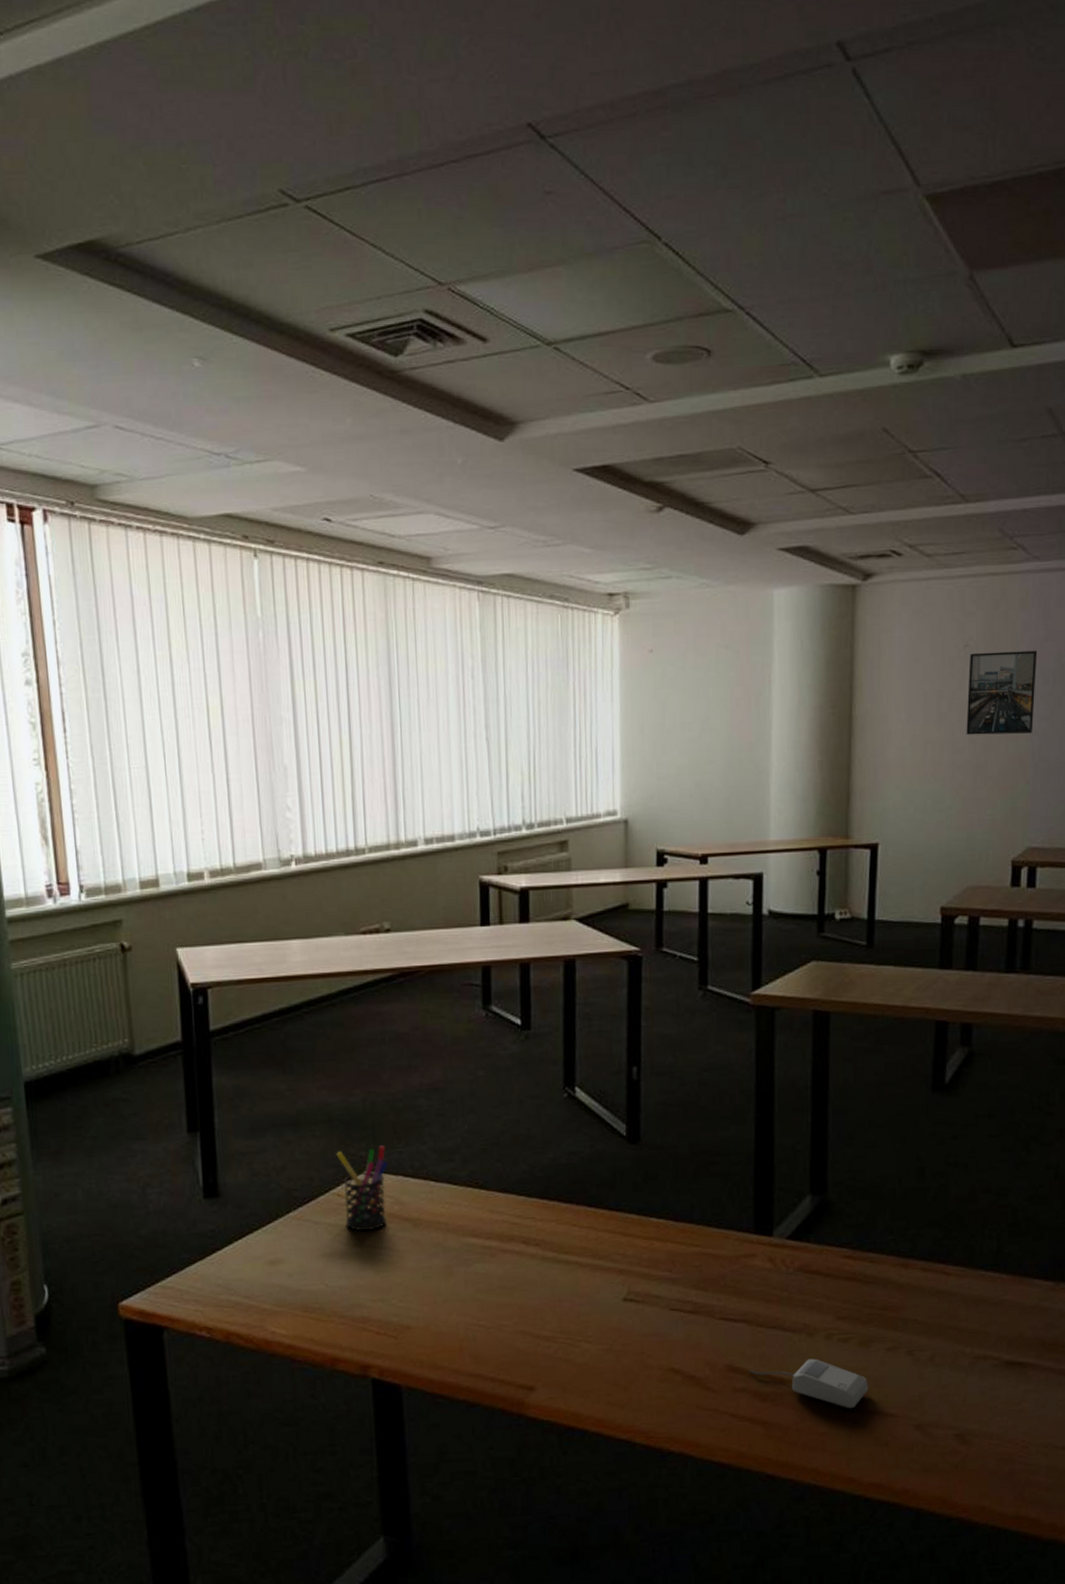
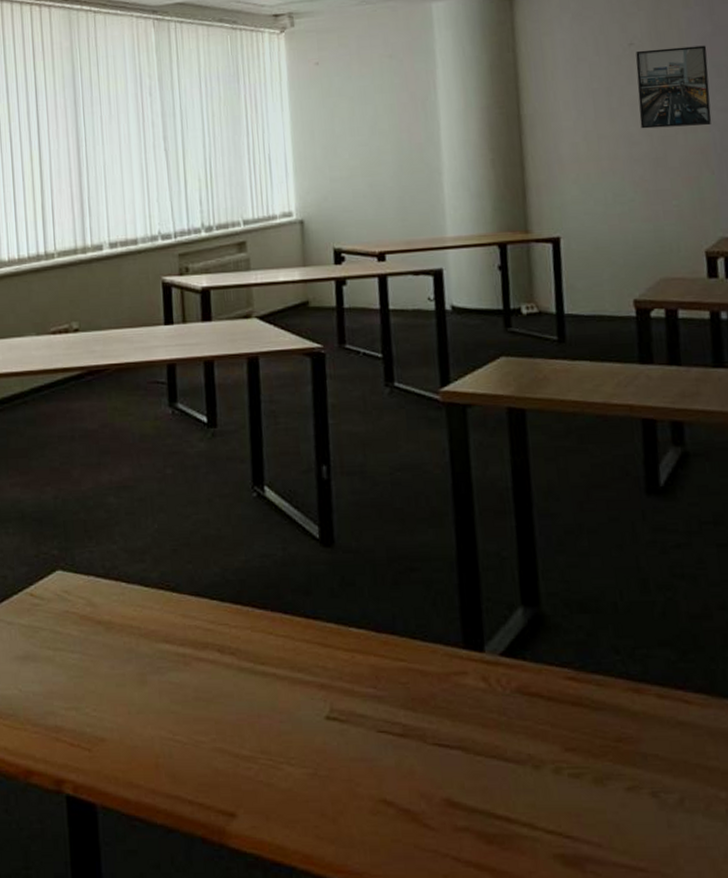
pen holder: present [336,1145,389,1231] -> none [29,544,80,634]
computer mouse: present [750,1359,869,1409] -> none [471,796,611,859]

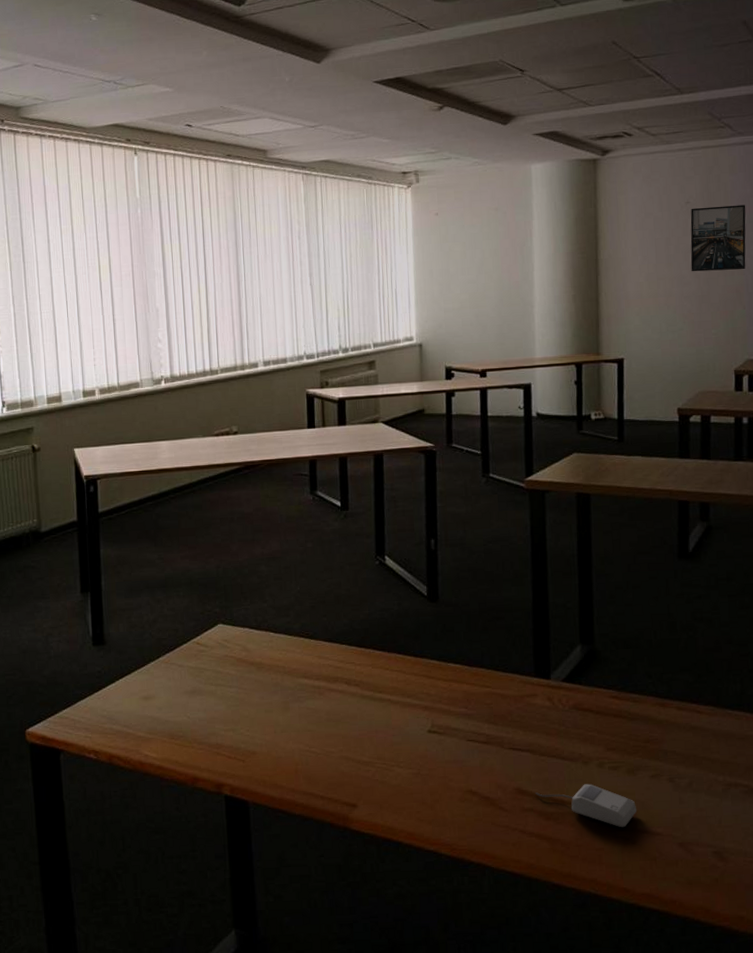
computer mouse: none [471,796,611,859] -> present [535,784,637,828]

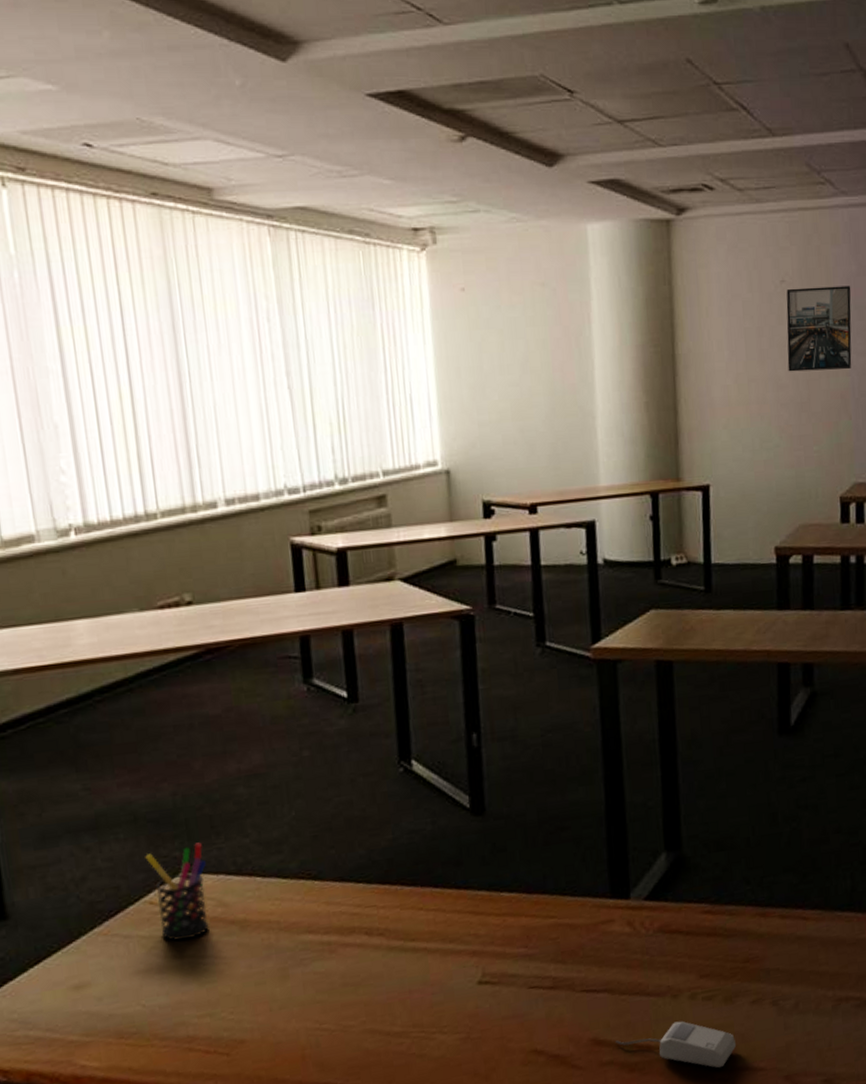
pen holder: none [196,603,237,673] -> present [145,842,209,941]

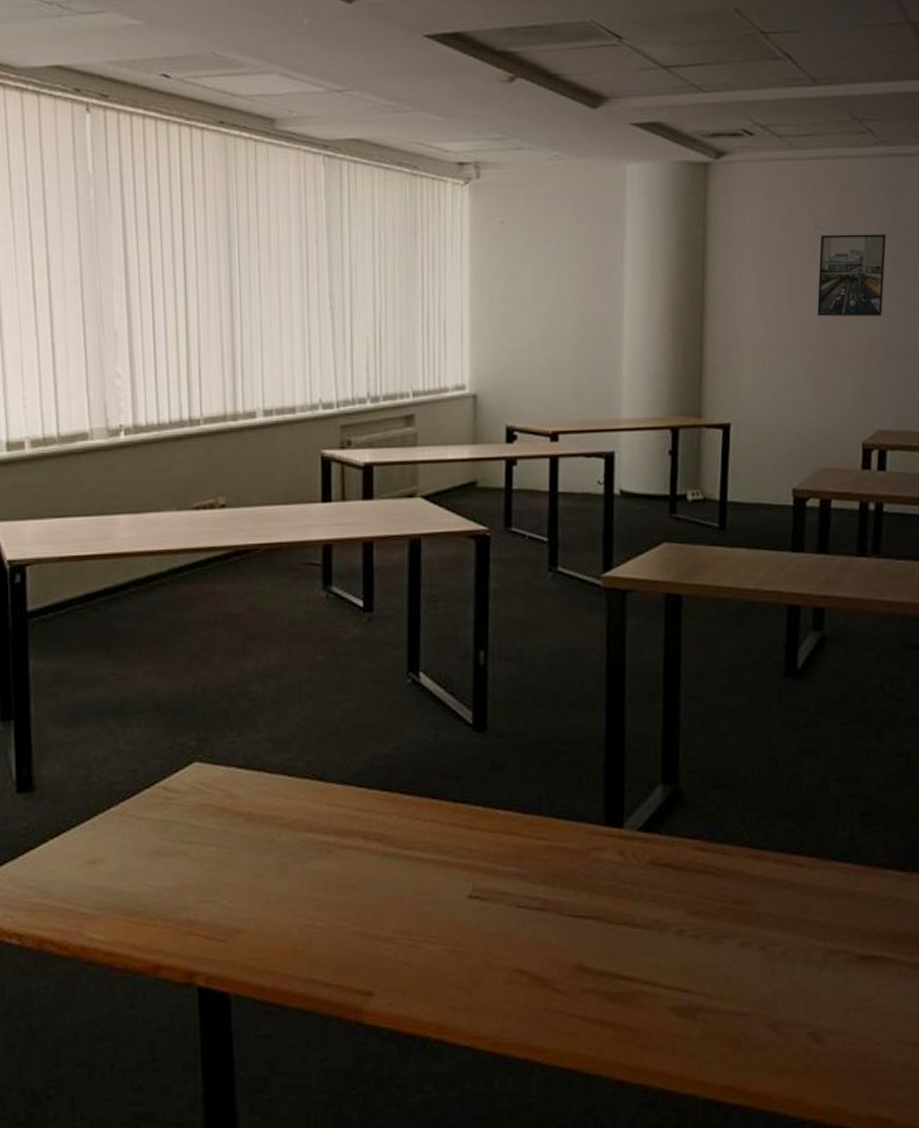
pen holder: present [145,842,209,941] -> none [163,734,220,827]
computer mouse: present [616,1021,737,1068] -> none [599,956,722,1009]

